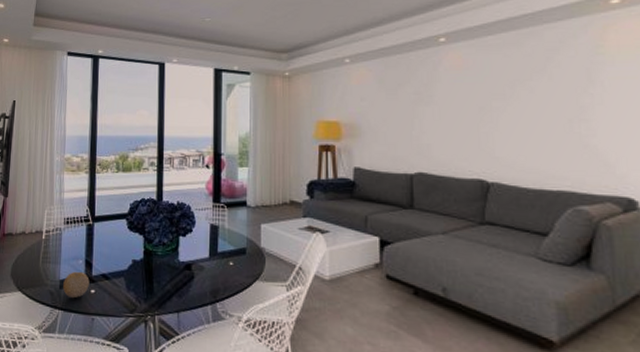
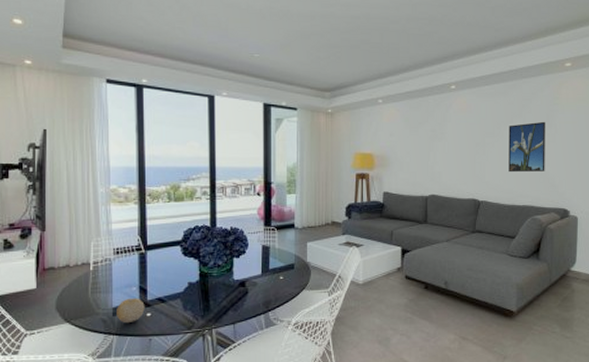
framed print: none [526,77,590,146] -> present [508,121,545,173]

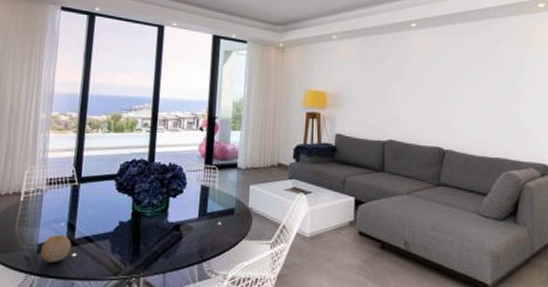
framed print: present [508,121,545,173] -> none [476,65,520,120]

